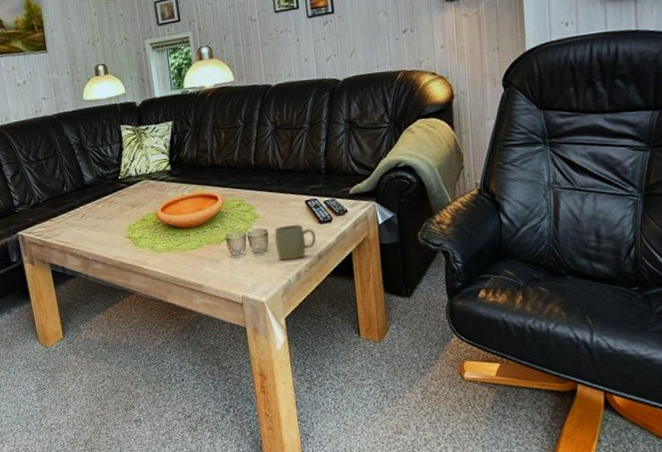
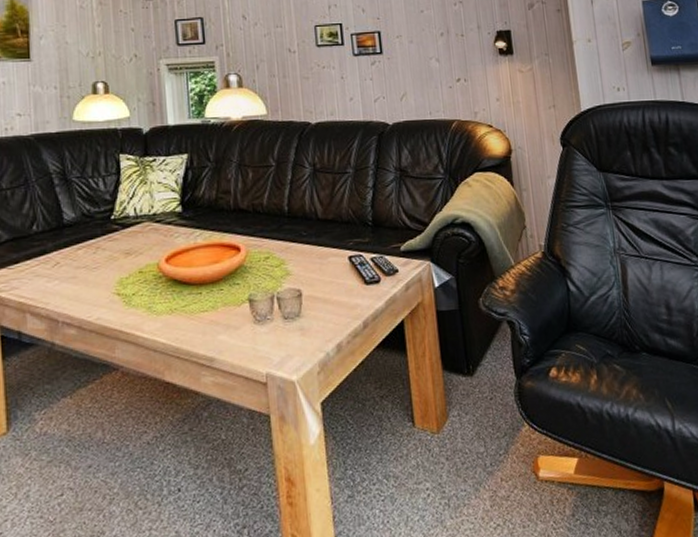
mug: present [274,224,316,261] -> none [310,285,361,329]

